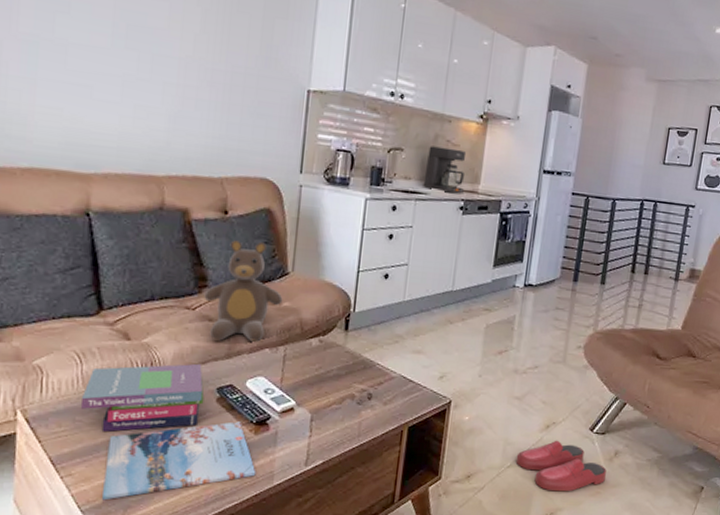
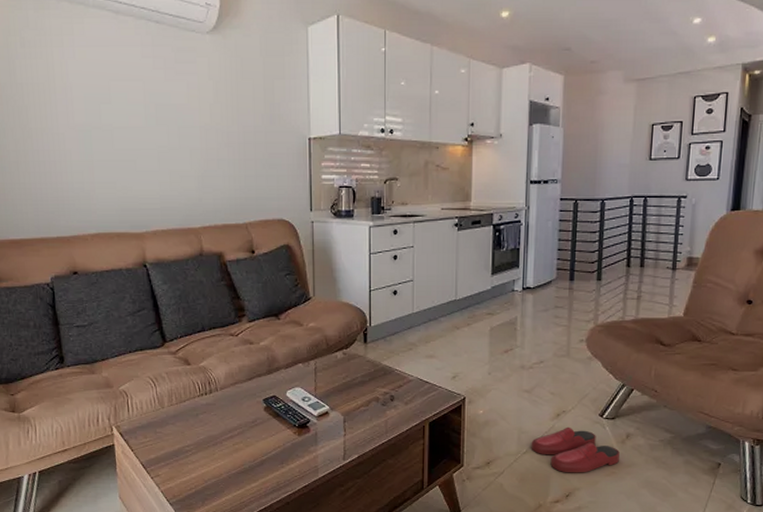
books: present [80,363,205,433] -> none [158,380,254,441]
magazine: present [102,421,256,501] -> none [184,426,303,495]
teddy bear: present [204,240,283,343] -> none [244,273,309,360]
coffee maker: present [423,146,467,194] -> none [419,172,457,213]

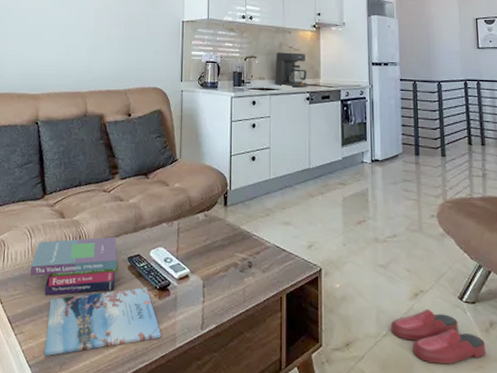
books: none [158,380,254,441] -> present [30,236,119,296]
magazine: none [184,426,303,495] -> present [45,287,162,357]
coffee maker: none [419,172,457,213] -> present [275,52,308,88]

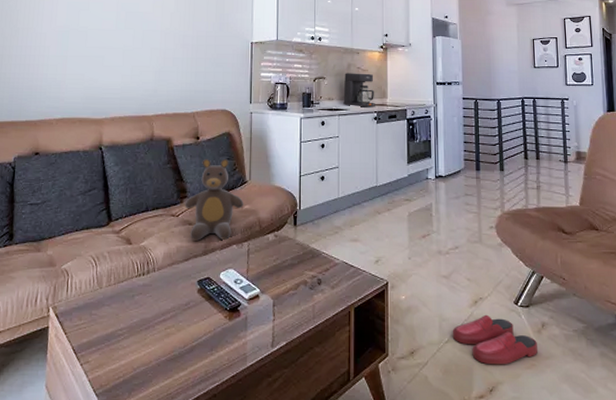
books: present [30,236,119,296] -> none [95,260,188,324]
magazine: present [45,287,162,357] -> none [112,309,232,385]
teddy bear: none [116,136,174,219] -> present [185,158,244,241]

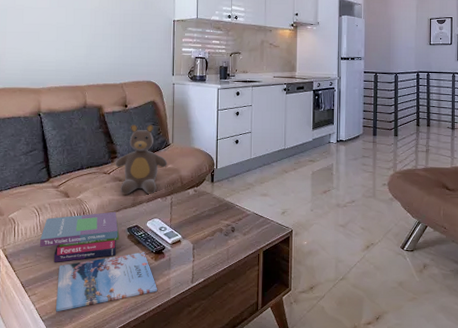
books: none [95,260,188,324] -> present [39,211,119,263]
magazine: none [112,309,232,385] -> present [56,252,158,312]
coffee maker: present [343,73,375,108] -> none [256,48,285,80]
slippers: present [452,314,538,365] -> none [346,257,419,298]

